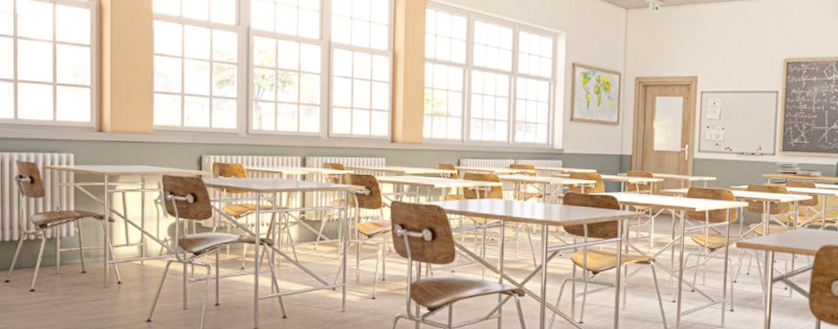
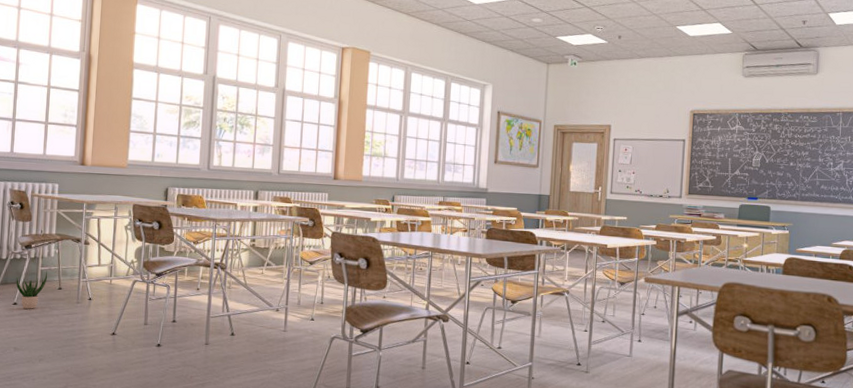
potted plant: none [31,253,68,296] -> present [16,271,48,309]

